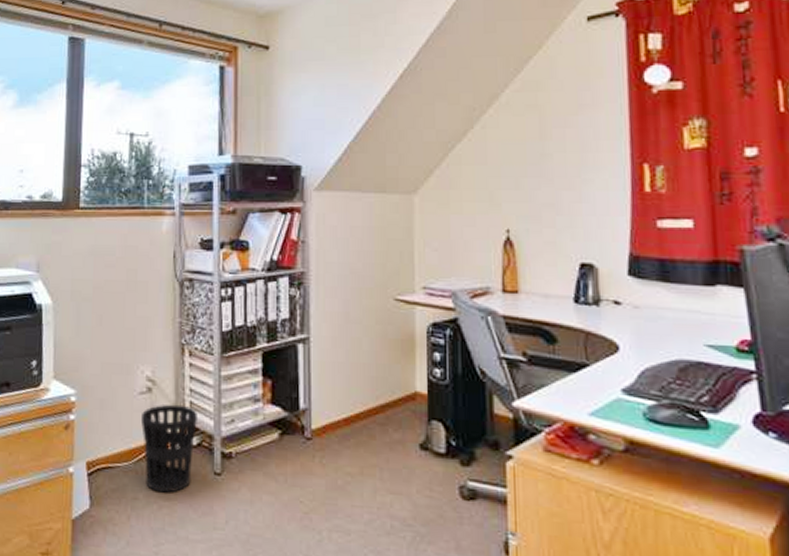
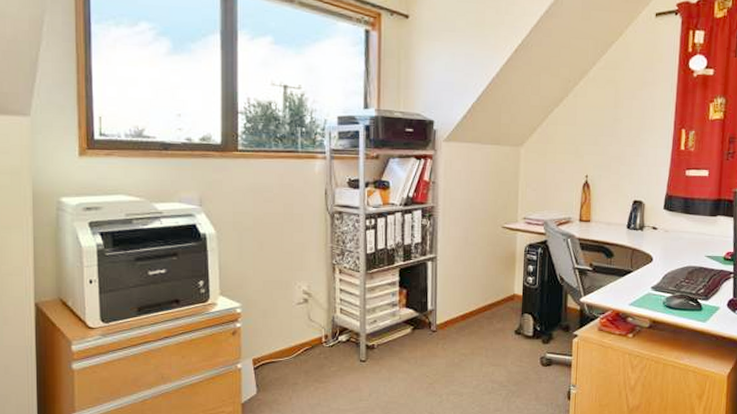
wastebasket: present [141,404,197,493] -> none [300,311,346,378]

